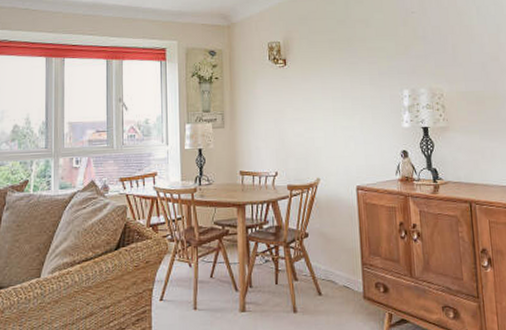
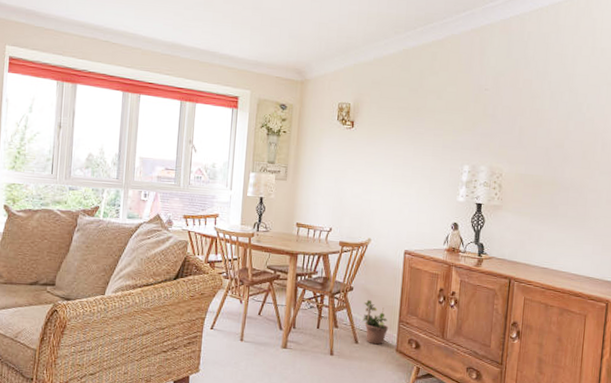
potted plant: none [322,244,353,294] -> present [361,299,389,345]

